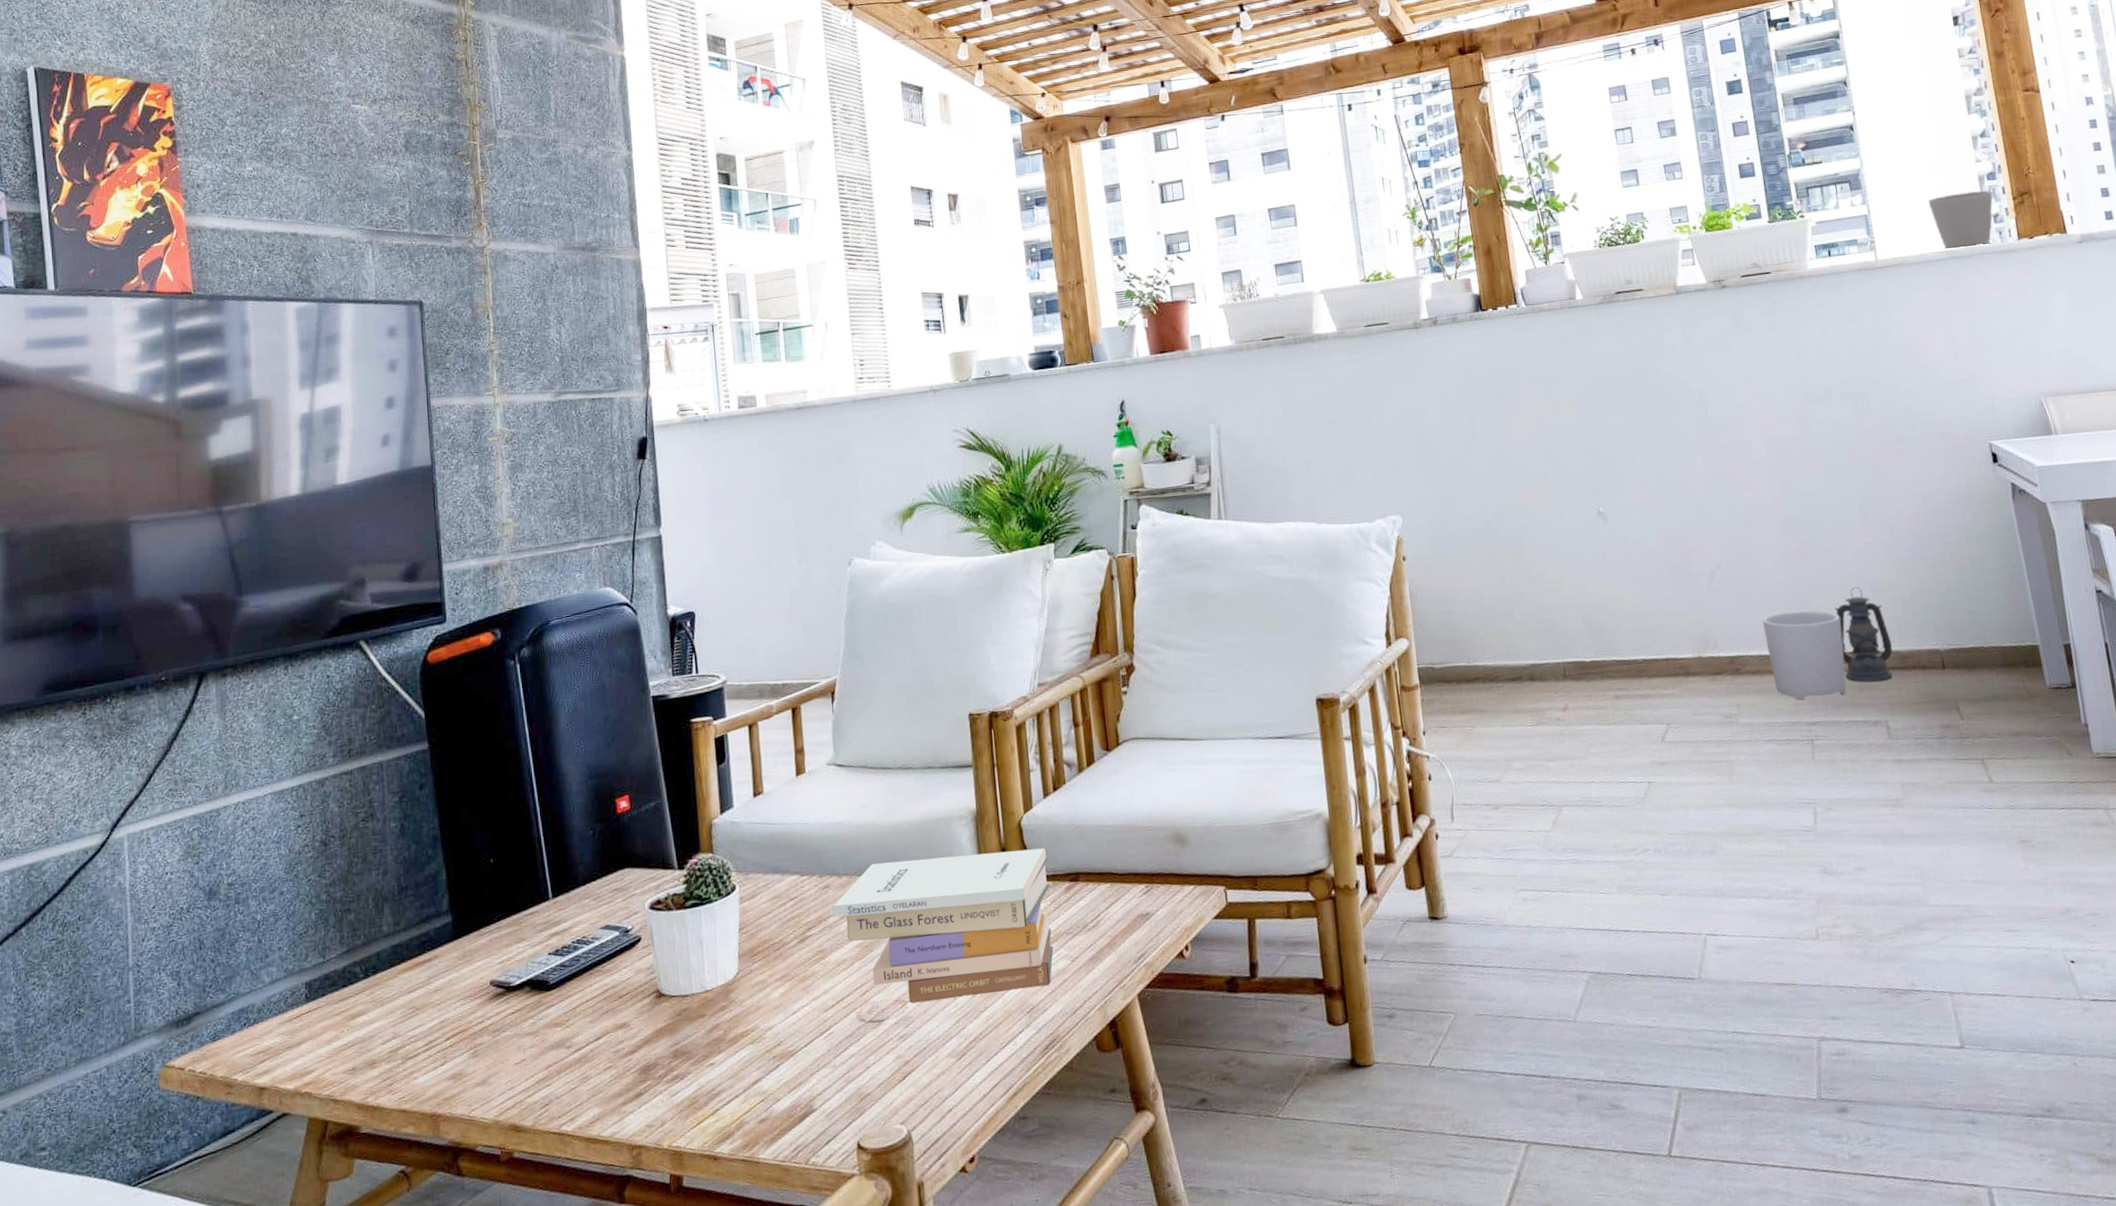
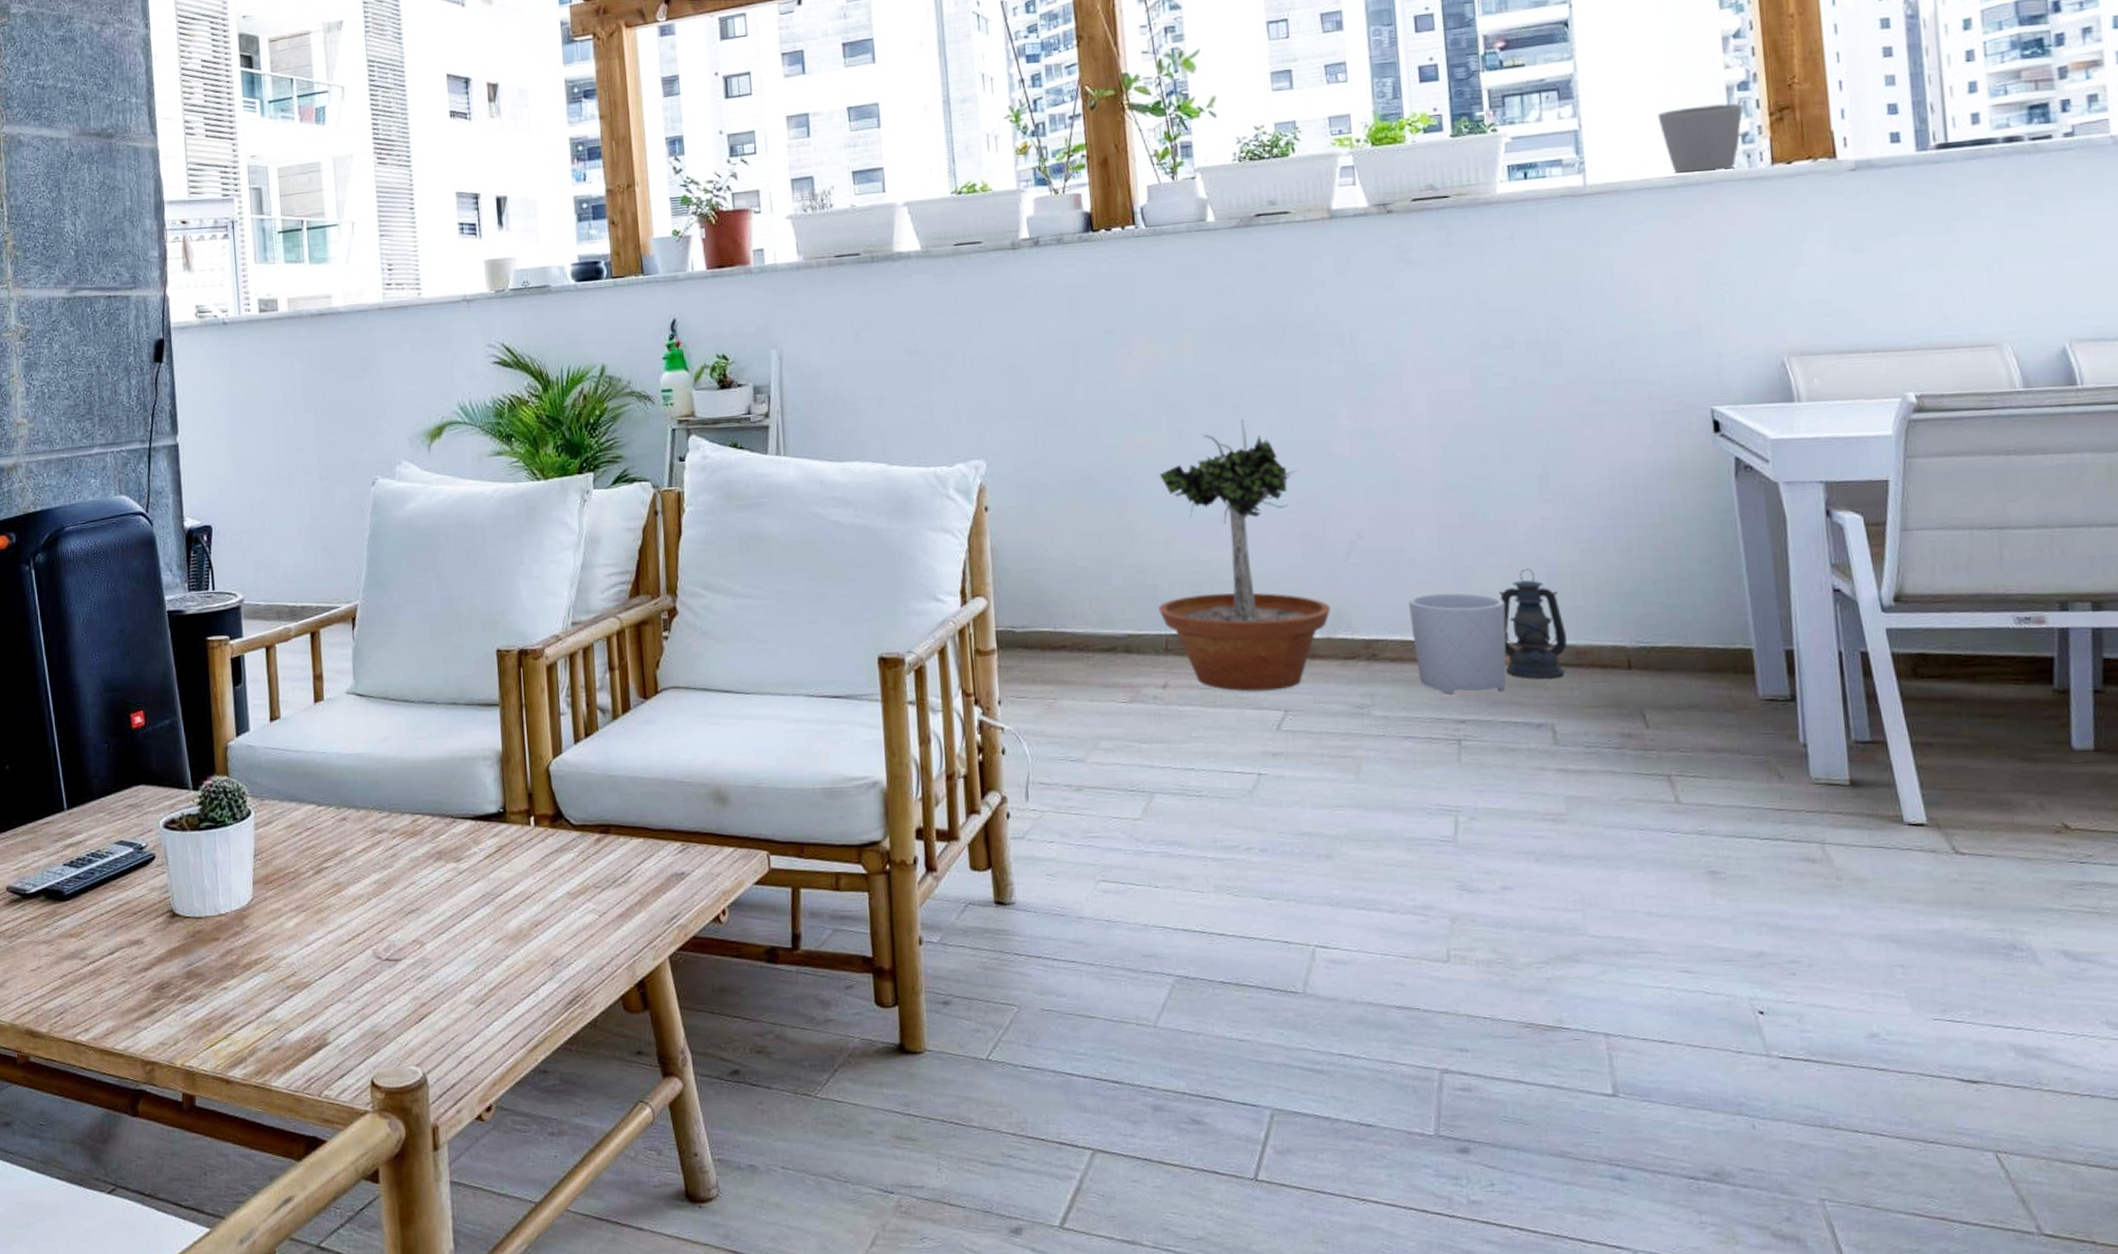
books: present [832,848,1054,1003] -> none [350,796,580,944]
potted tree: none [1549,469,1699,709] -> present [1159,419,1331,692]

